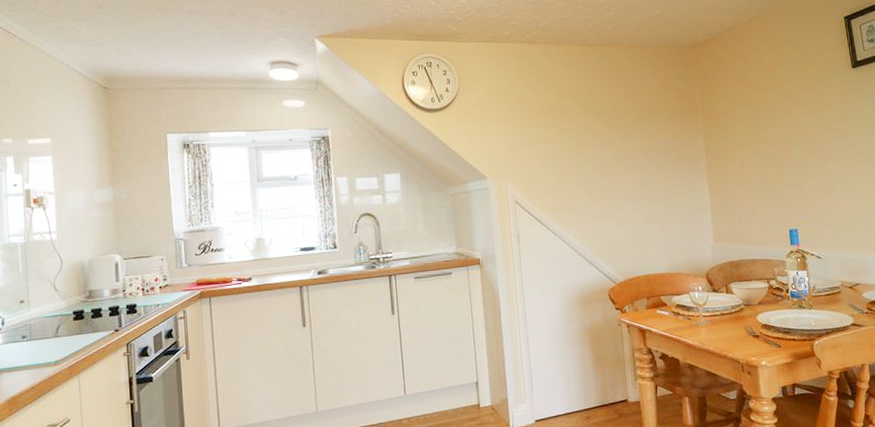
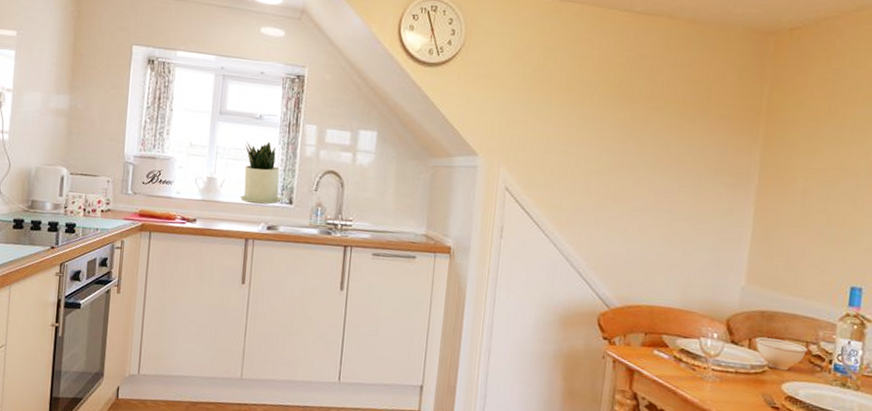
planter: none [286,198,327,255] -> present [240,141,282,205]

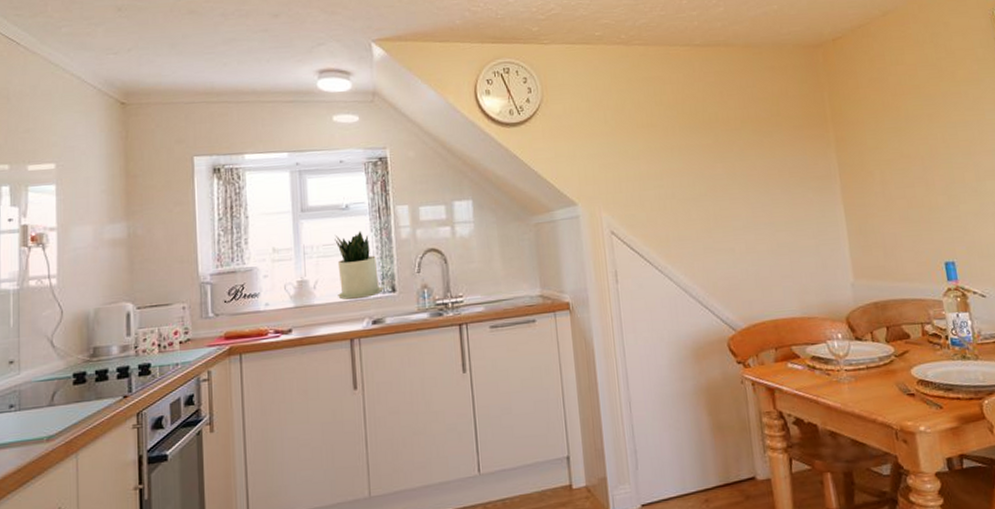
bowl: present [755,337,807,371] -> none [876,326,924,357]

